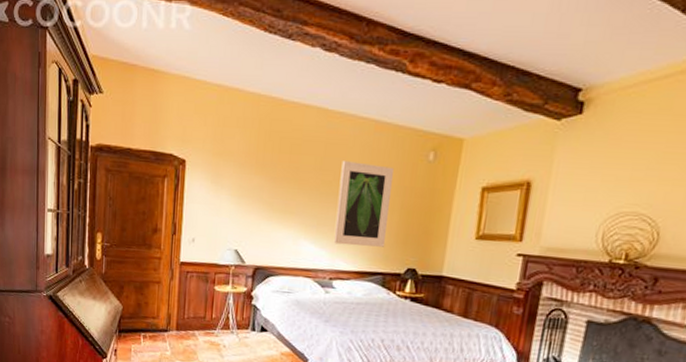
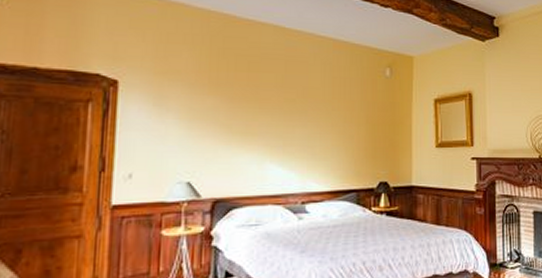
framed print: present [333,161,394,247] -> none [302,78,356,164]

